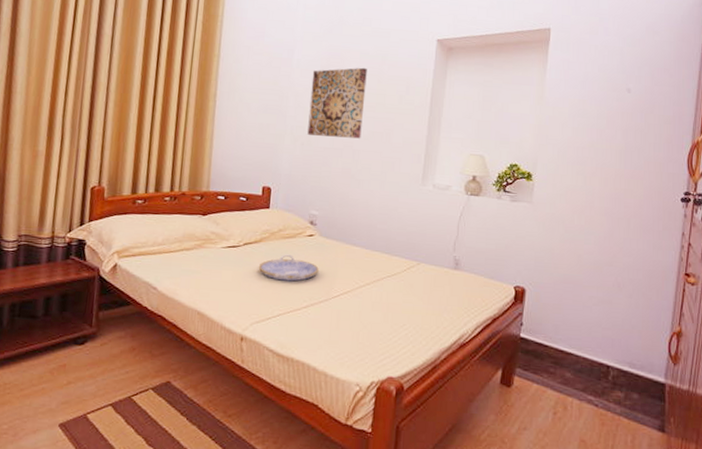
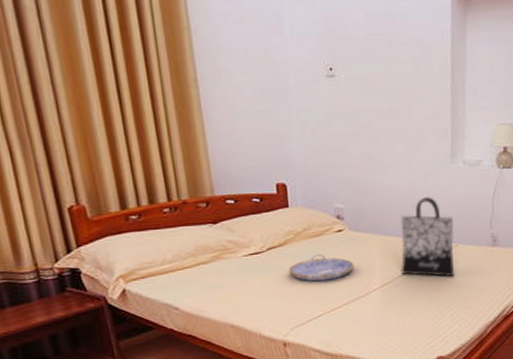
wall art: present [307,67,367,139] -> none [310,30,379,119]
tote bag: none [362,214,419,295] -> present [400,197,455,277]

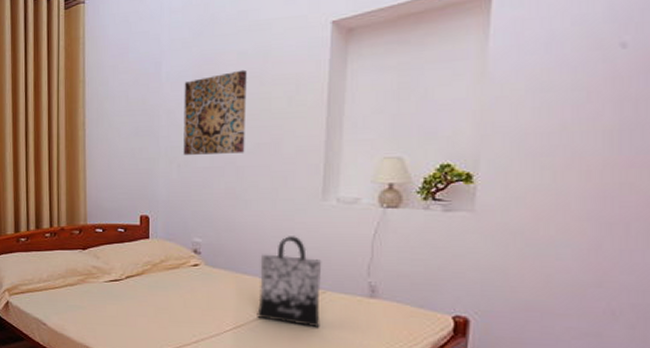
serving tray: present [288,253,354,282] -> none [142,286,207,315]
wall art: none [310,30,379,119] -> present [183,69,247,155]

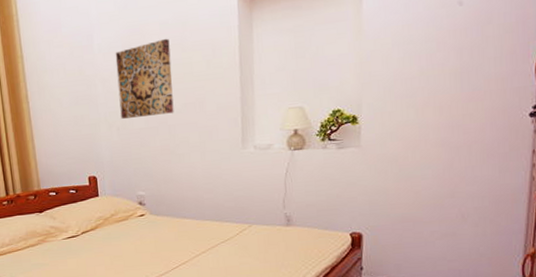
tote bag: present [257,236,322,328] -> none [196,181,250,256]

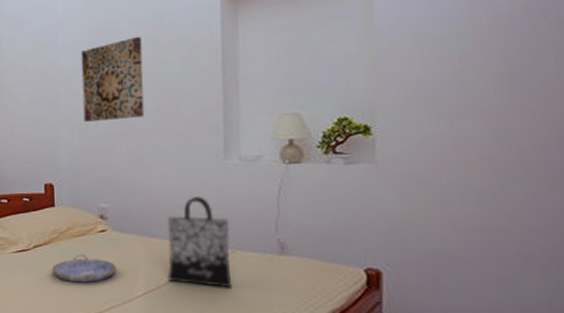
serving tray: none [99,236,155,261] -> present [51,254,117,283]
tote bag: none [196,181,250,256] -> present [167,196,233,288]

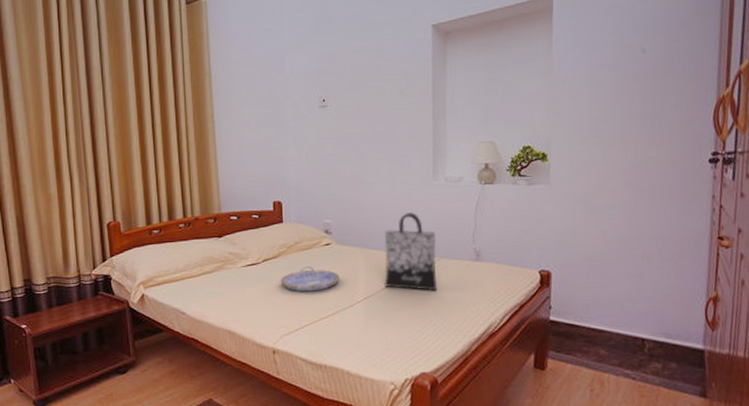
wall art: present [80,36,145,122] -> none [307,65,365,144]

